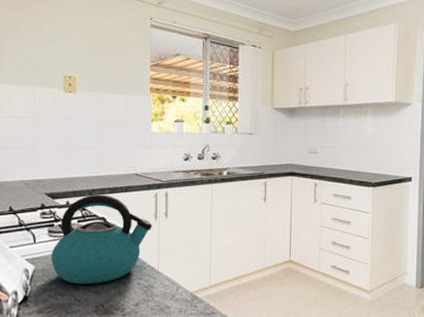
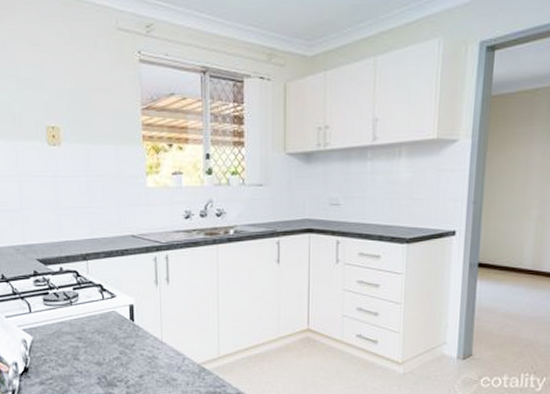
kettle: present [51,194,152,284] -> none [48,259,153,355]

